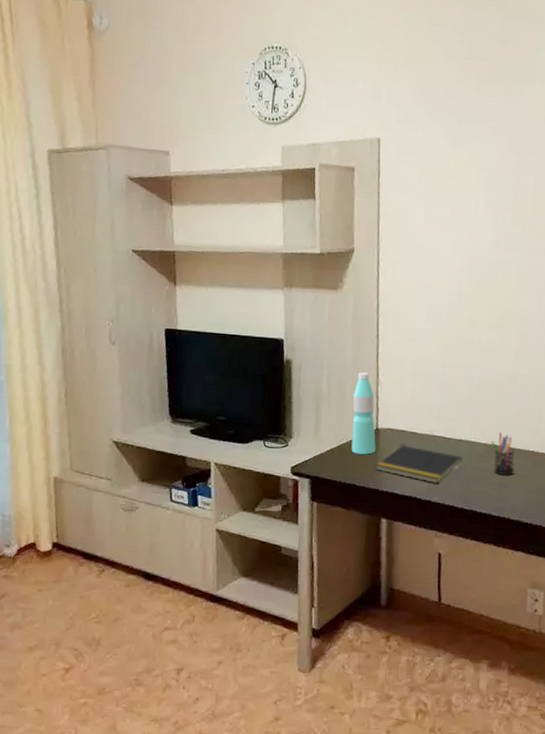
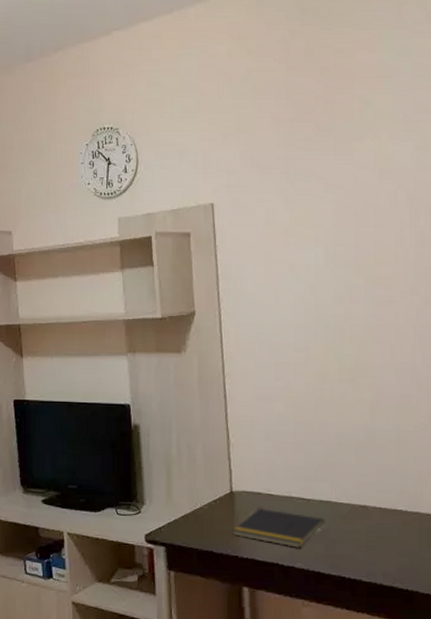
water bottle: present [351,372,376,455] -> none [204,434,232,520]
pen holder: present [490,432,514,476] -> none [353,490,382,538]

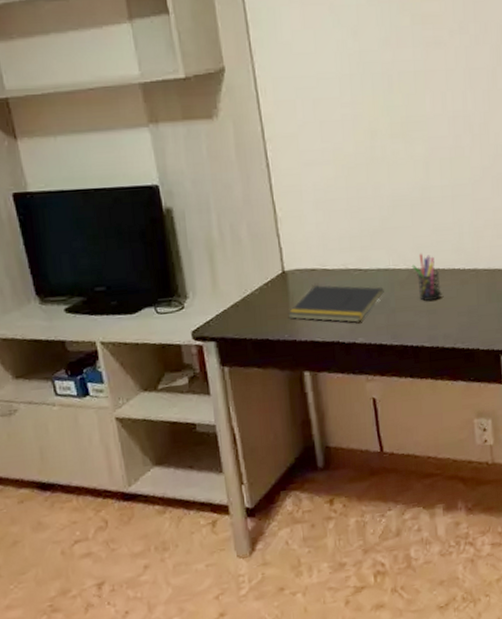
pen holder: none [353,490,382,538] -> present [411,253,441,302]

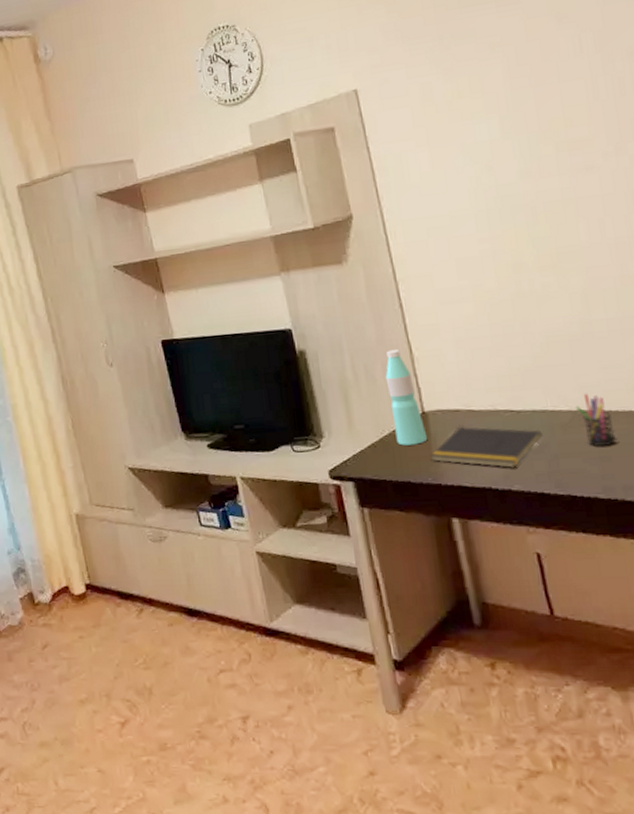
water bottle: none [250,209,286,305] -> present [385,349,428,446]

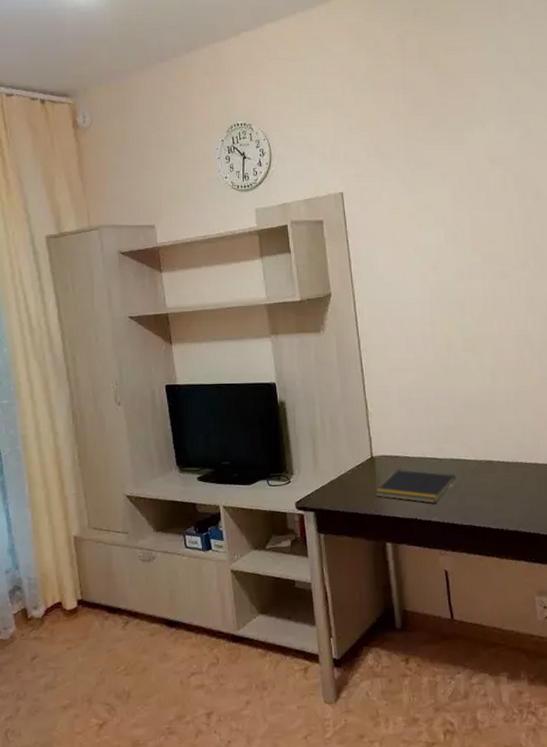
water bottle: present [385,349,428,446] -> none [346,405,374,483]
pen holder: present [575,393,617,448] -> none [480,447,506,489]

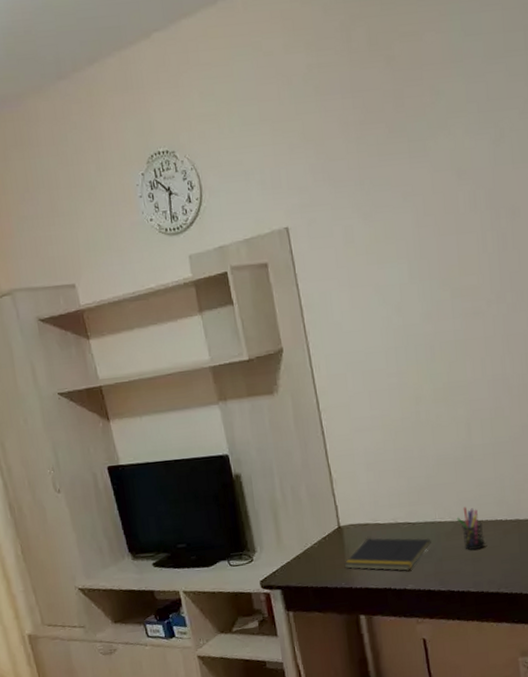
pen holder: none [480,447,506,489] -> present [456,506,485,551]

